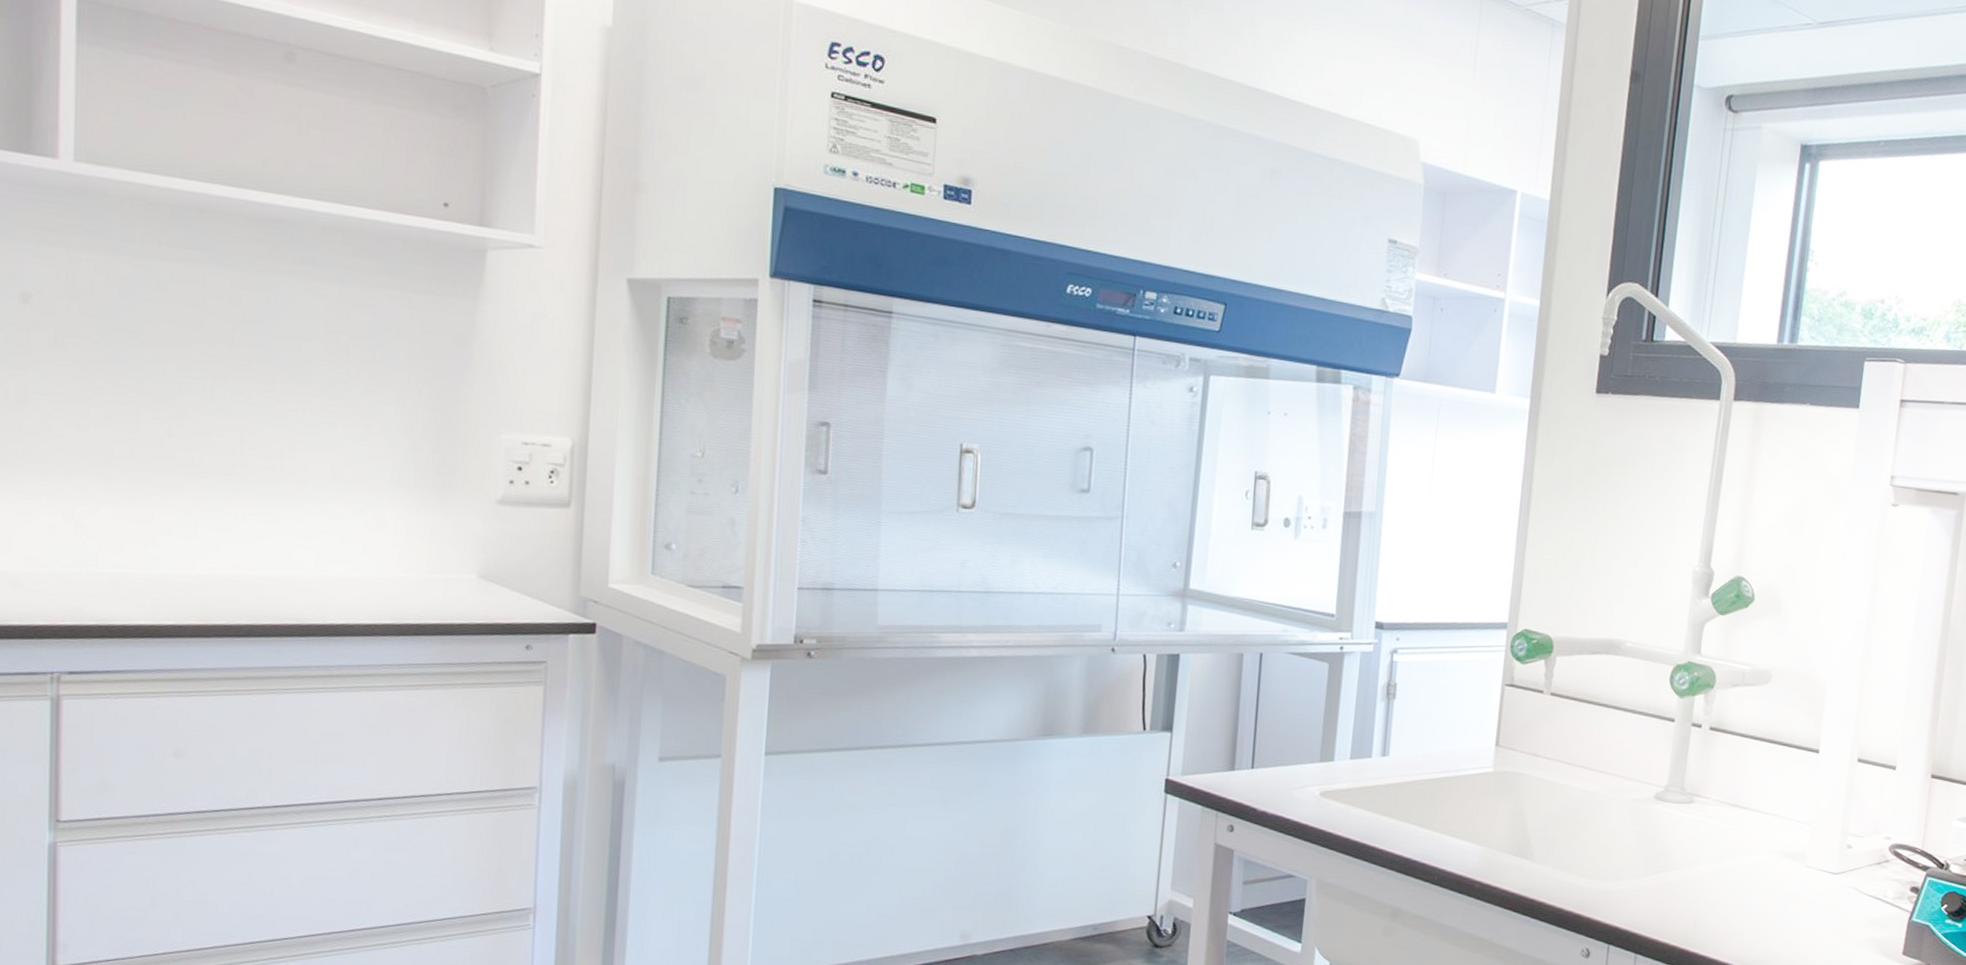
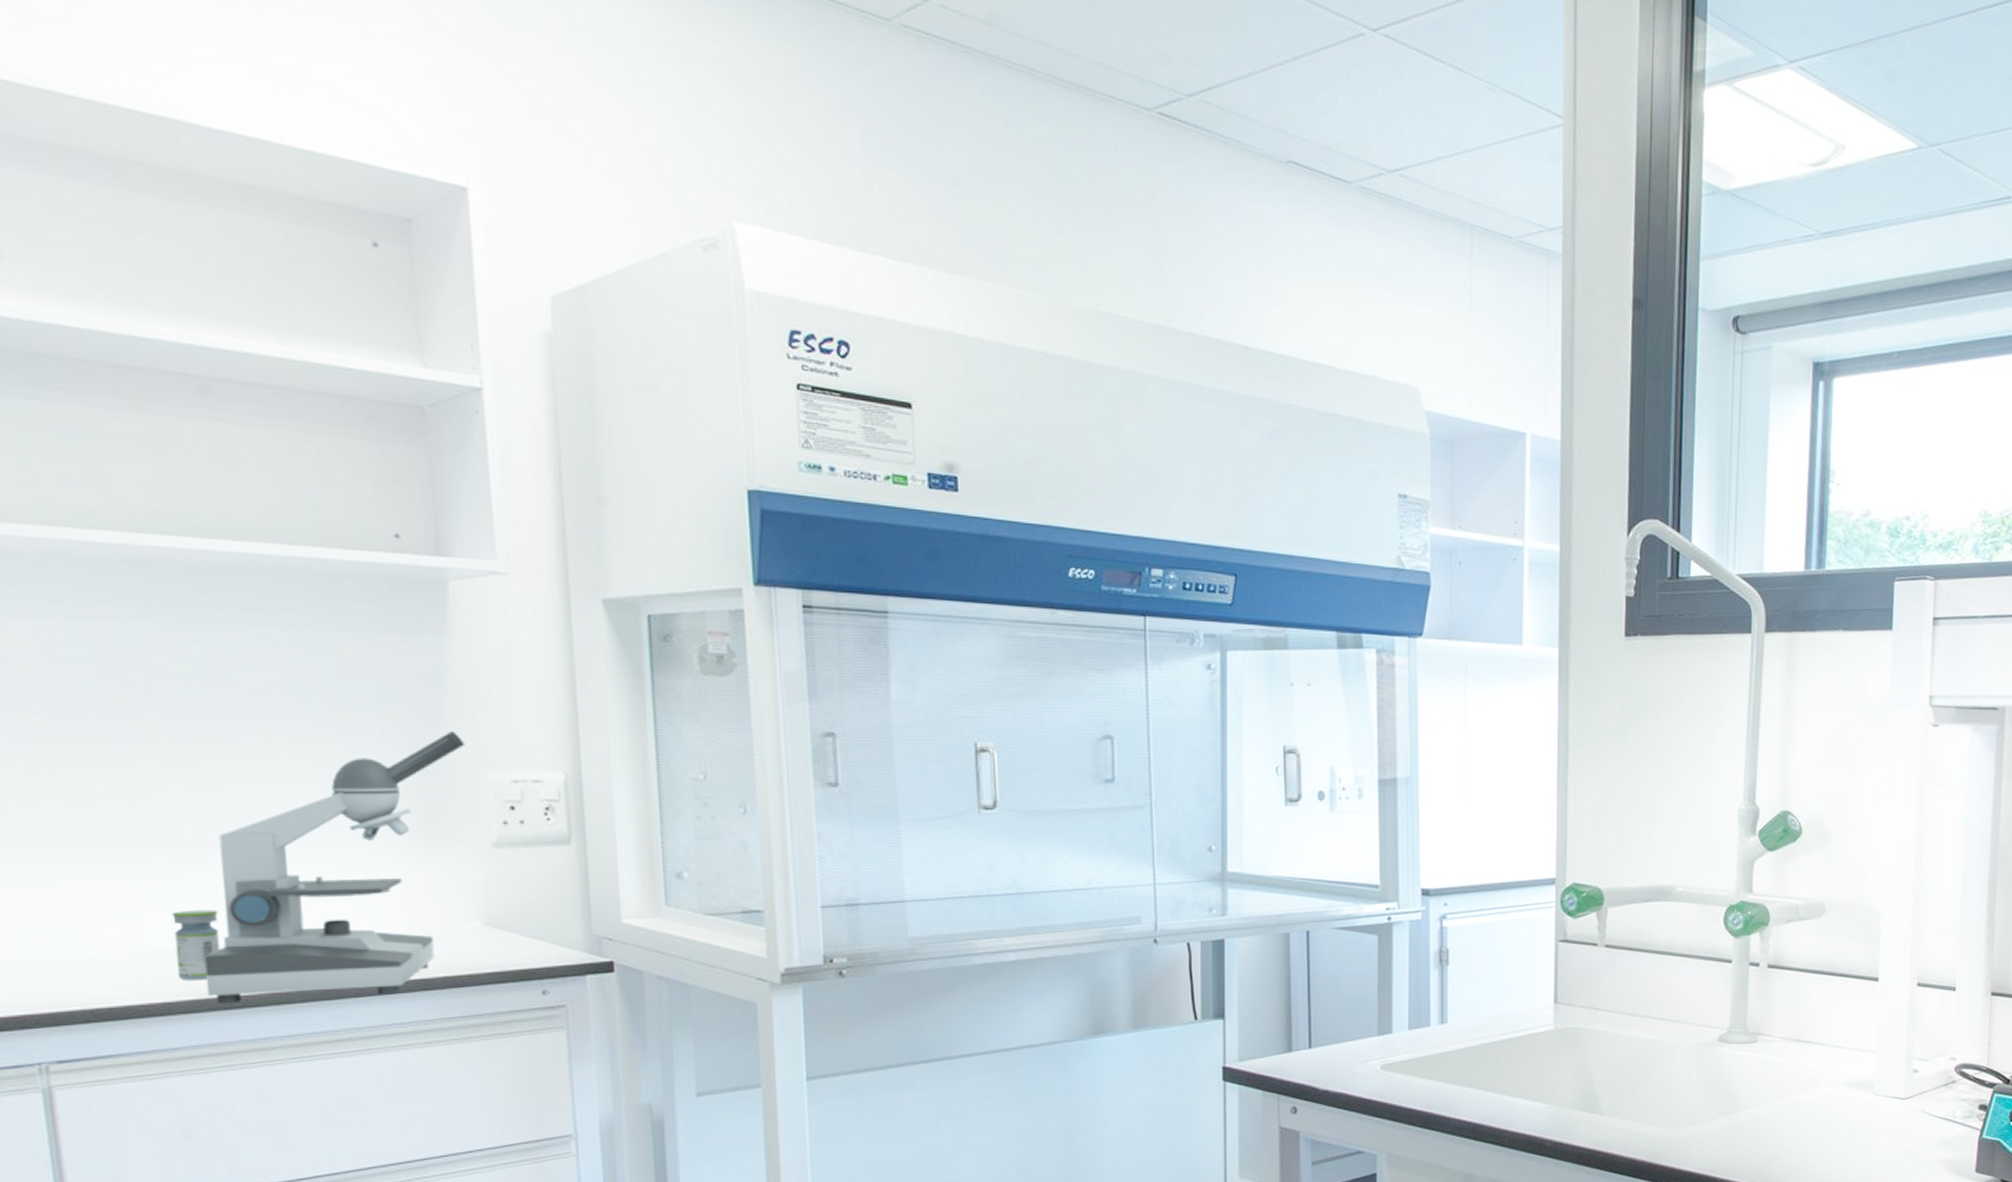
medicine bottle: none [191,539,236,608] -> present [172,910,220,981]
microscope: none [214,390,484,637] -> present [204,730,466,1004]

